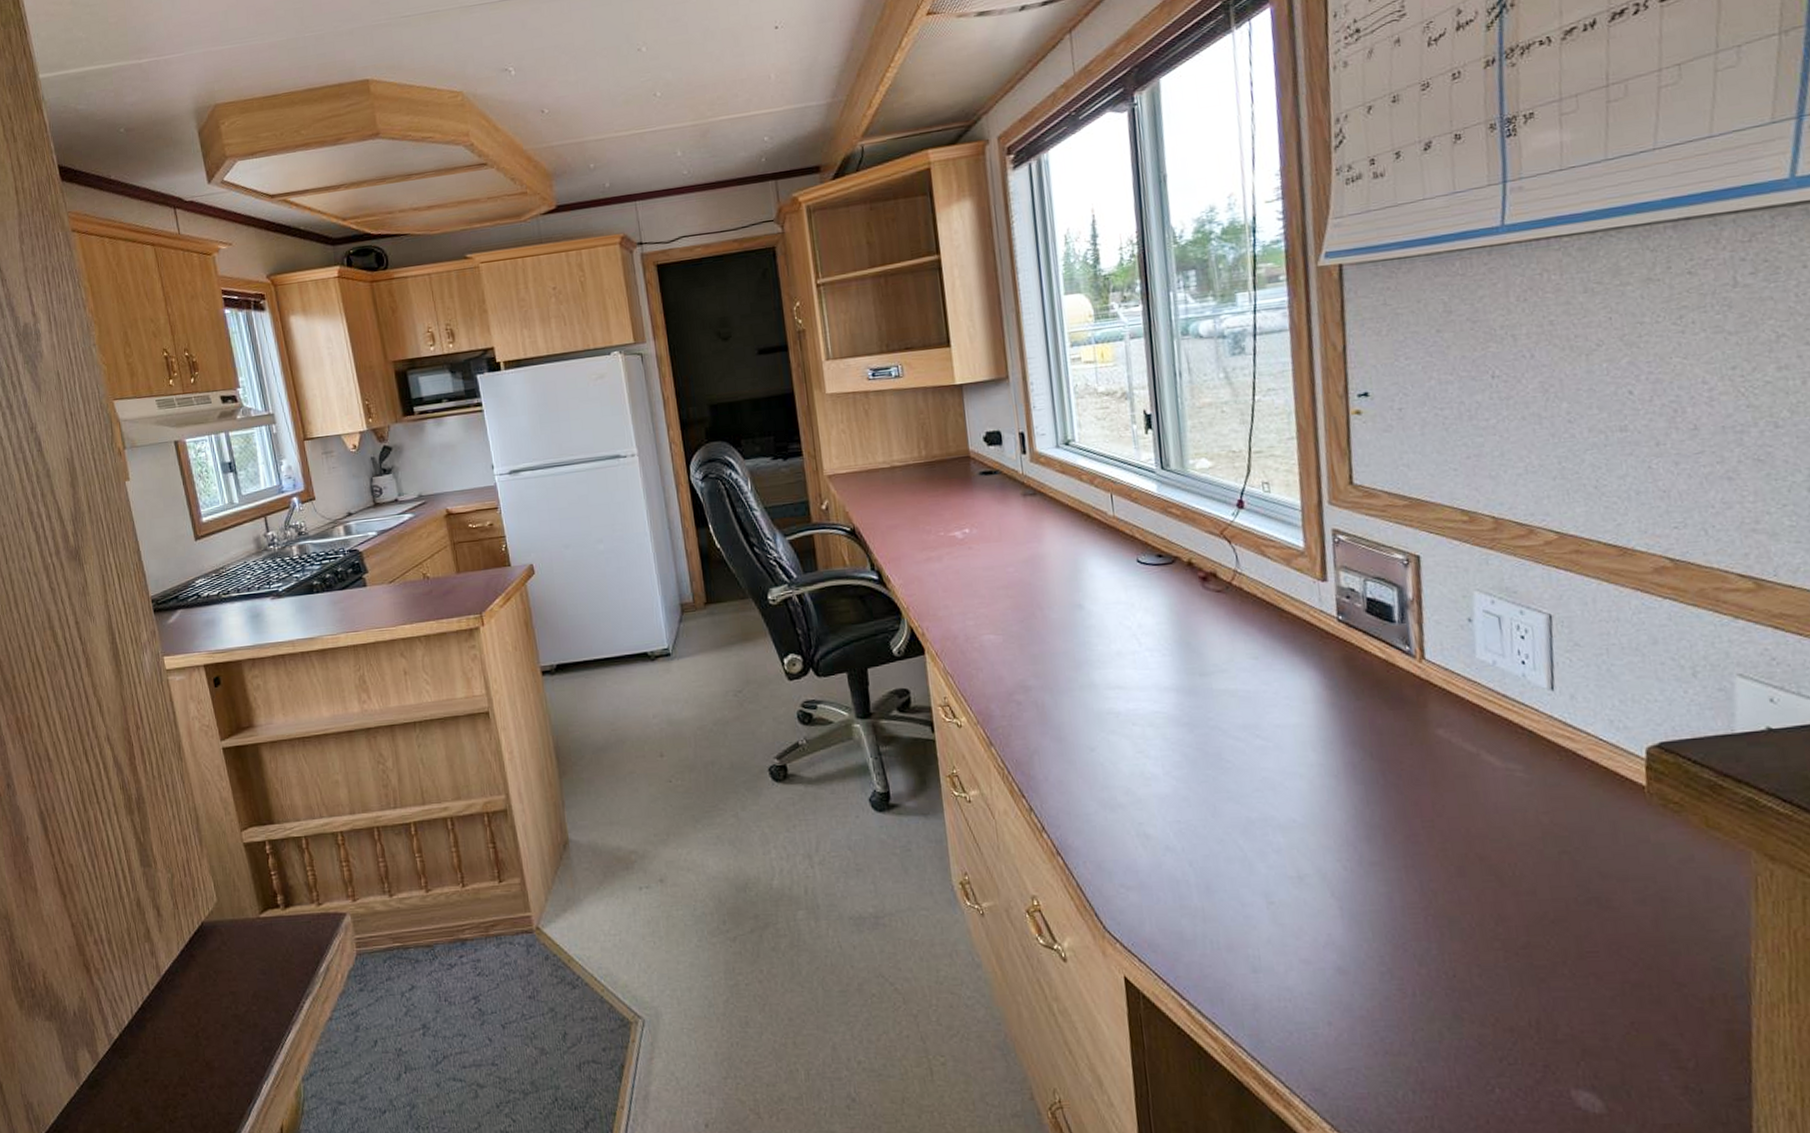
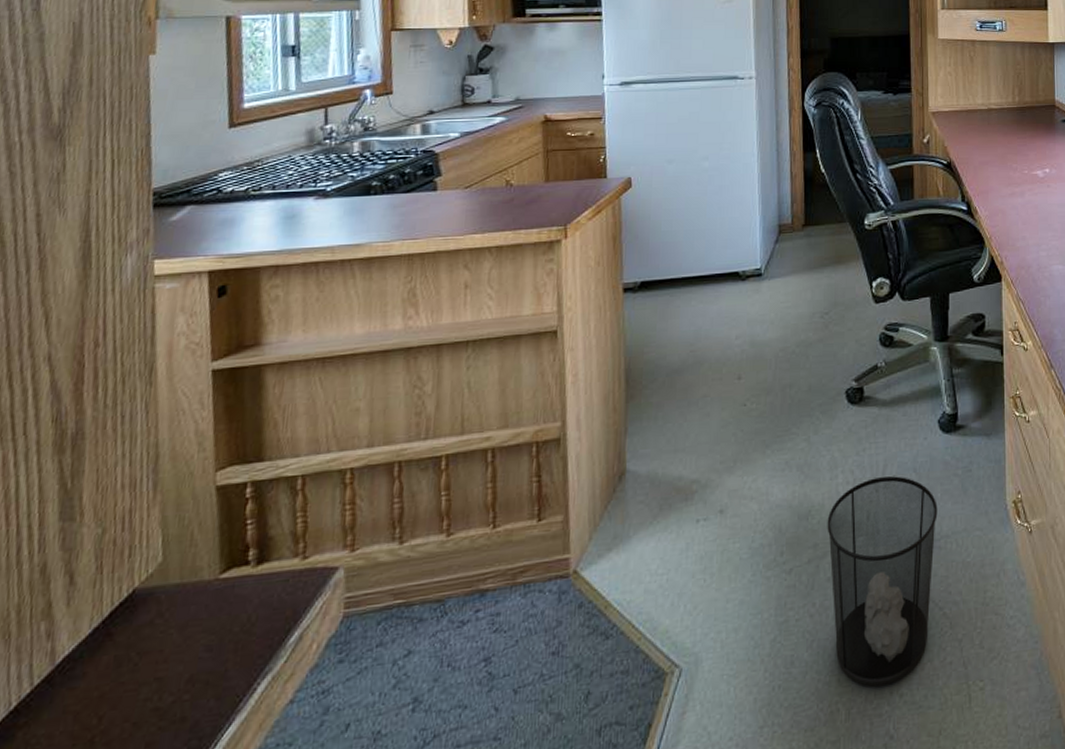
waste bin: none [764,853,881,1053] -> present [827,476,938,688]

